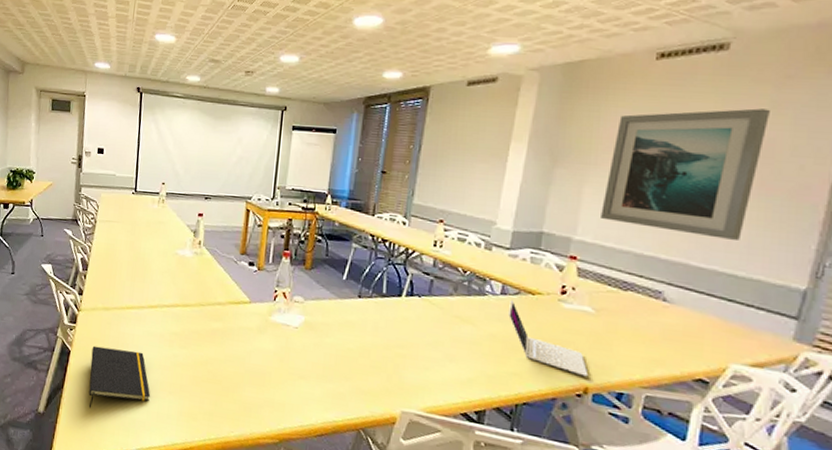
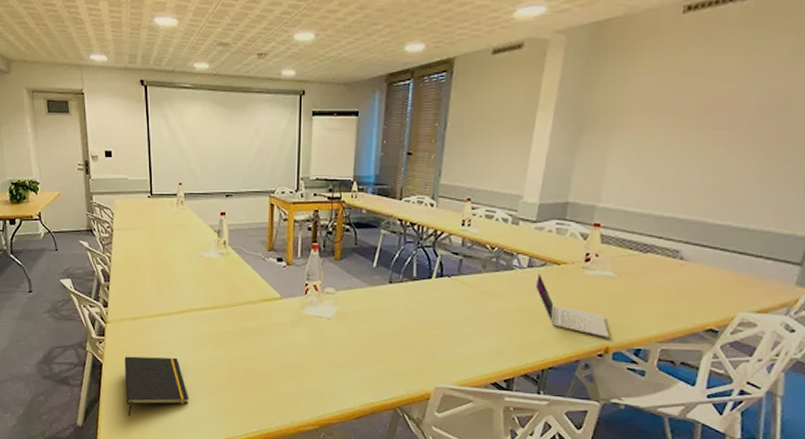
wall art: present [601,108,770,240] -> none [624,59,790,194]

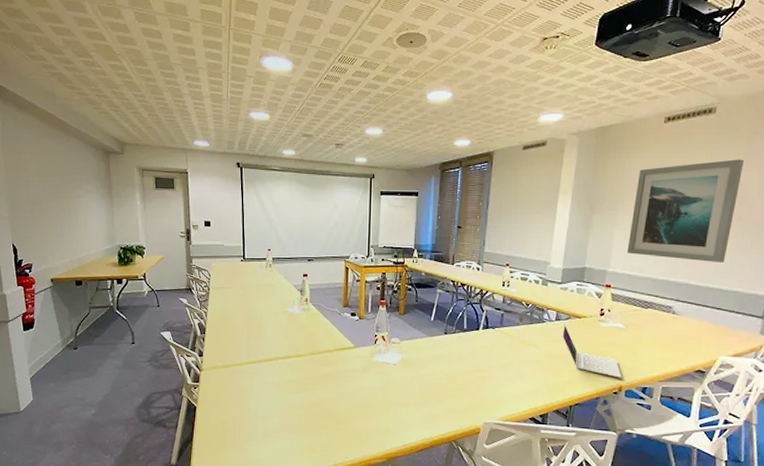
notepad: present [124,356,190,417] -> none [216,400,274,455]
wall art: none [624,59,790,194] -> present [627,159,744,262]

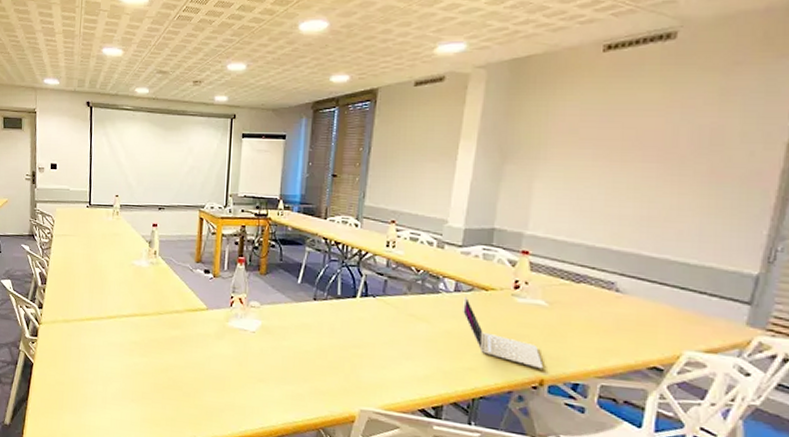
wall art: present [627,159,744,262] -> none [552,96,718,229]

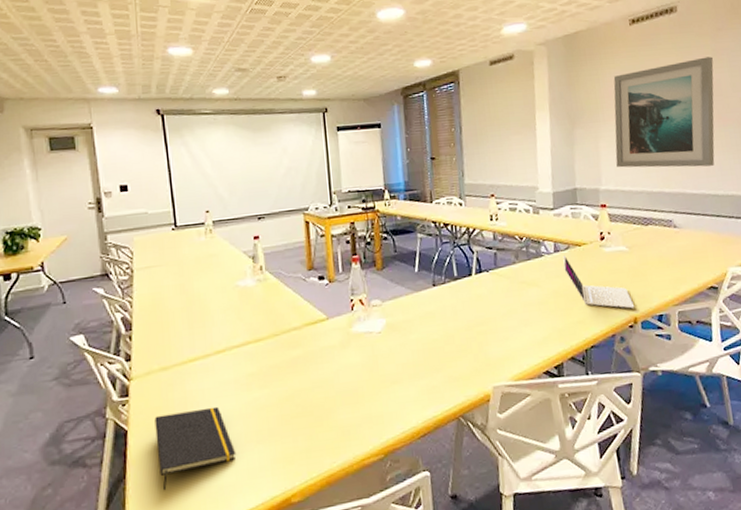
notepad: none [53,357,114,418] -> present [154,406,237,491]
wall art: none [552,96,718,229] -> present [613,56,715,168]

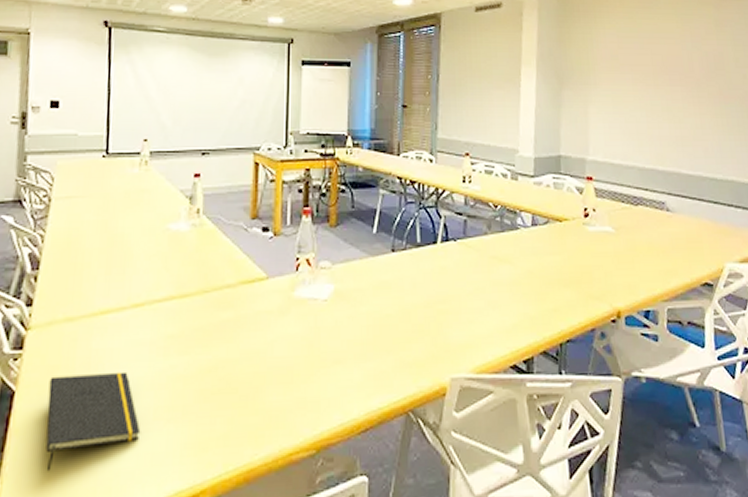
laptop: present [563,255,635,309] -> none [541,230,619,300]
wall art: present [613,56,715,168] -> none [606,27,716,146]

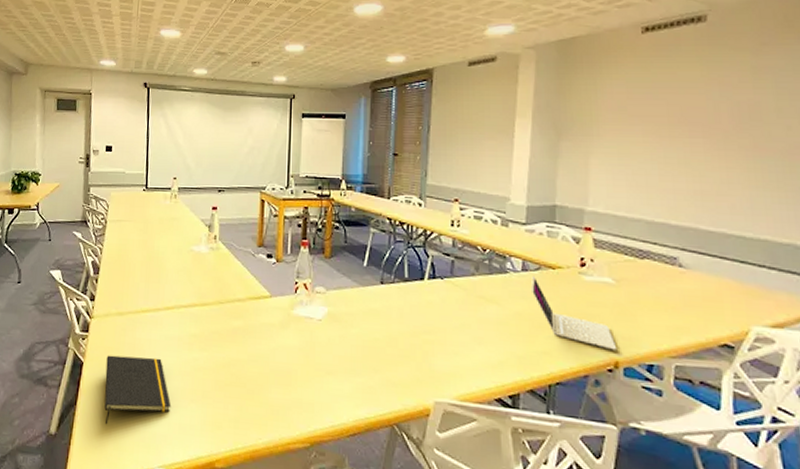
laptop: none [541,230,619,300] -> present [531,276,617,350]

